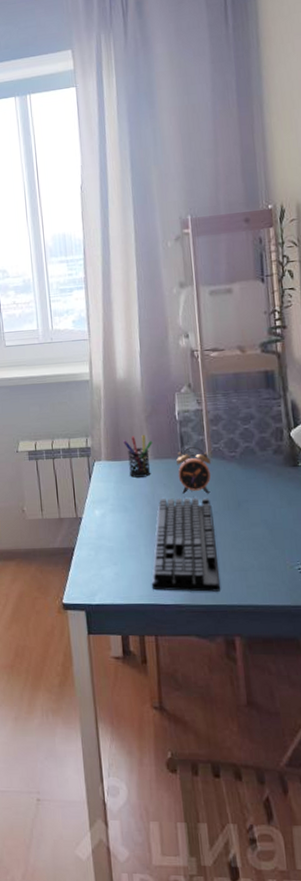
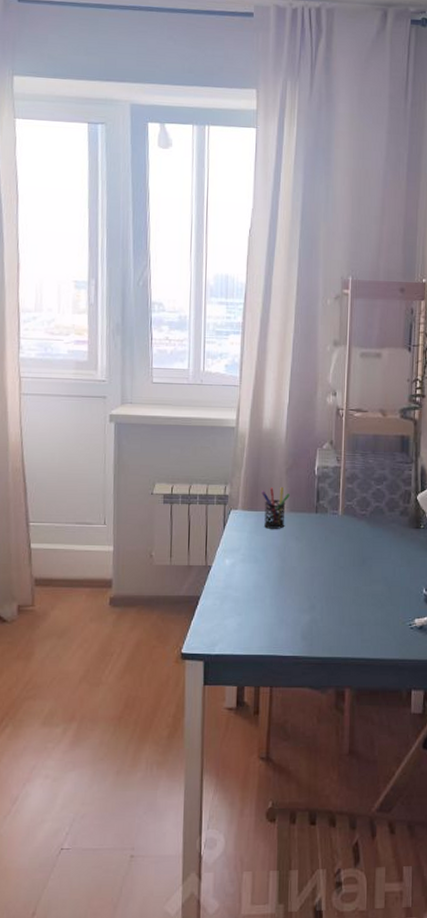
keyboard: present [151,498,221,592] -> none [272,551,339,644]
alarm clock: present [176,446,212,494] -> none [310,502,343,549]

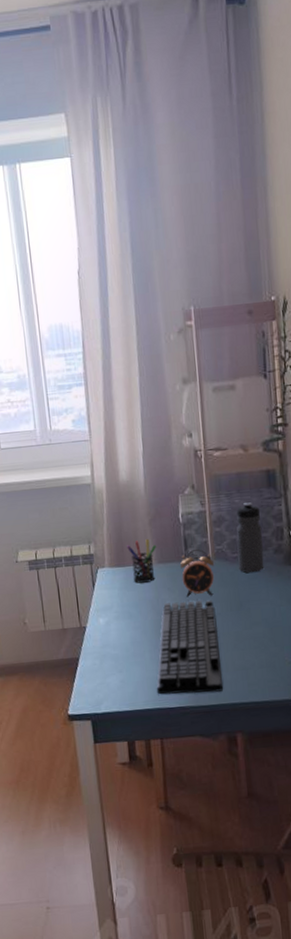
keyboard: none [272,551,339,644] -> present [156,600,224,695]
alarm clock: none [310,502,343,549] -> present [180,548,215,597]
water bottle: none [366,464,392,532] -> present [236,502,264,573]

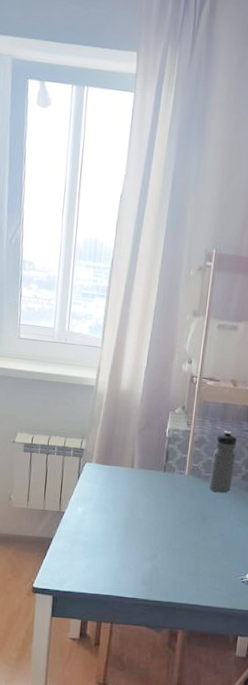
pen holder: present [127,538,156,583] -> none [115,444,141,484]
keyboard: present [156,600,224,695] -> none [115,505,182,591]
alarm clock: present [180,548,215,597] -> none [157,462,189,506]

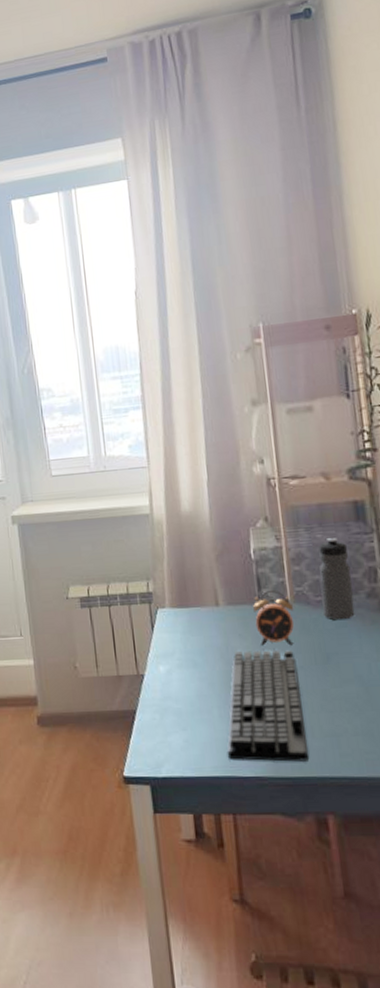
keyboard: none [115,505,182,591] -> present [227,650,310,762]
alarm clock: none [157,462,189,506] -> present [253,589,294,646]

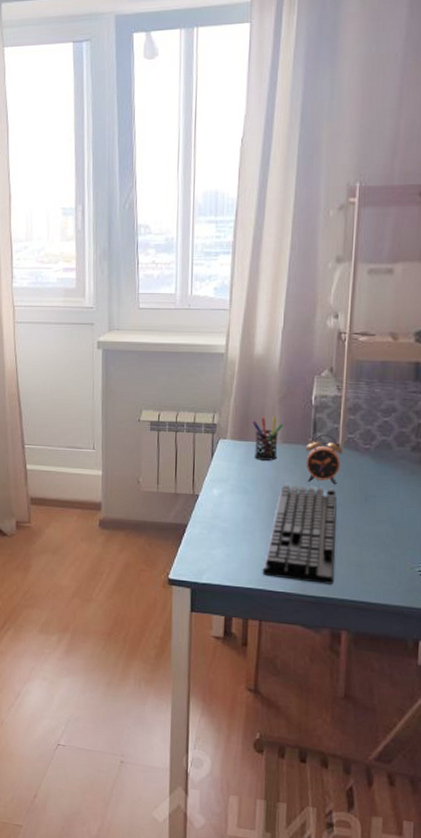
pen holder: none [190,576,224,627] -> present [252,416,283,461]
water bottle: present [318,538,355,621] -> none [369,394,403,468]

